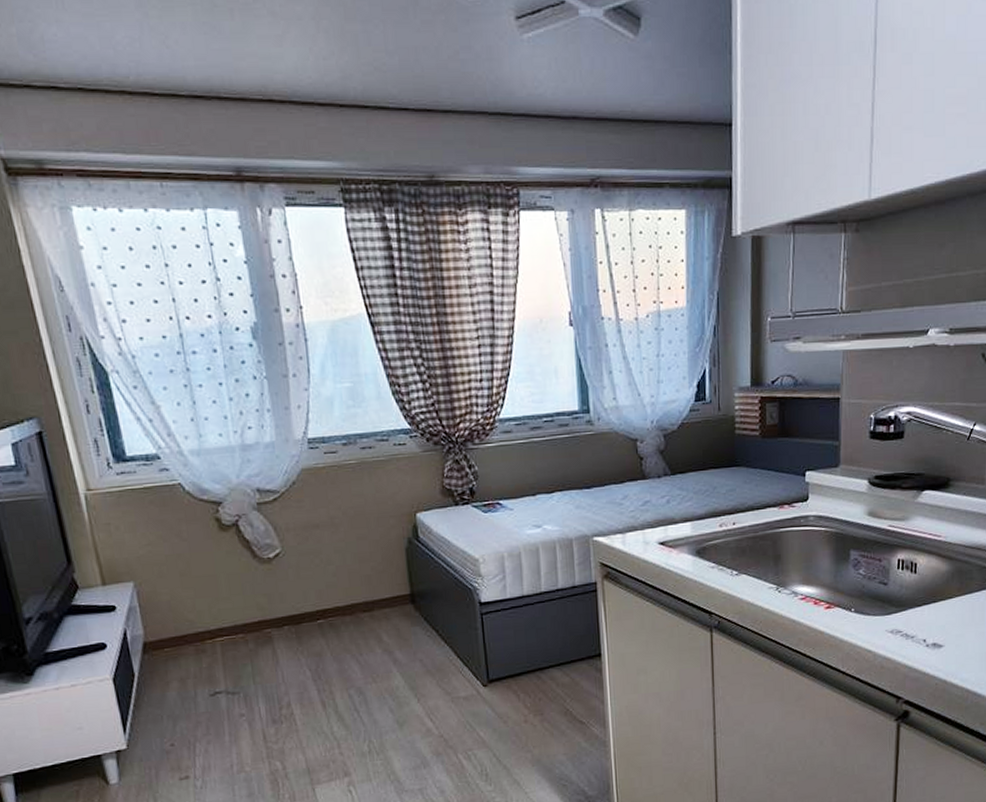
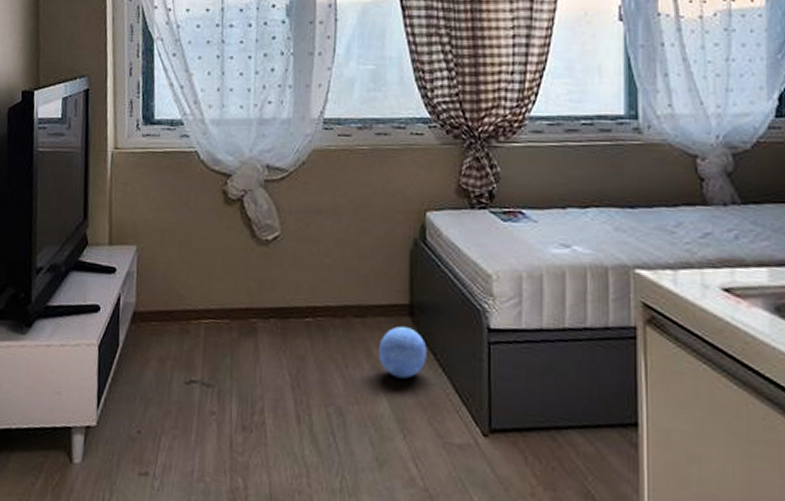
ball: none [387,612,431,655] -> present [378,325,427,379]

